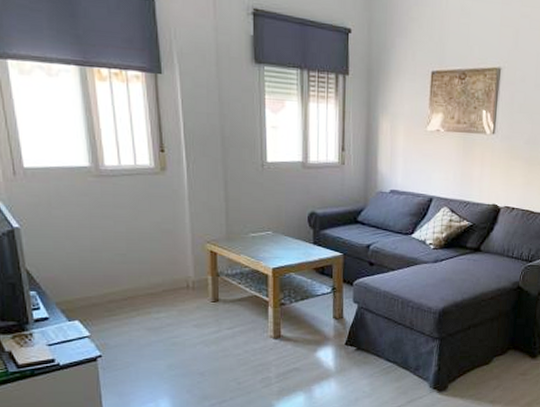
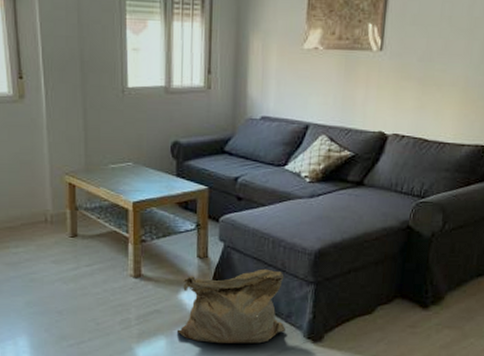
bag: none [314,327,414,396] -> present [176,268,285,344]

